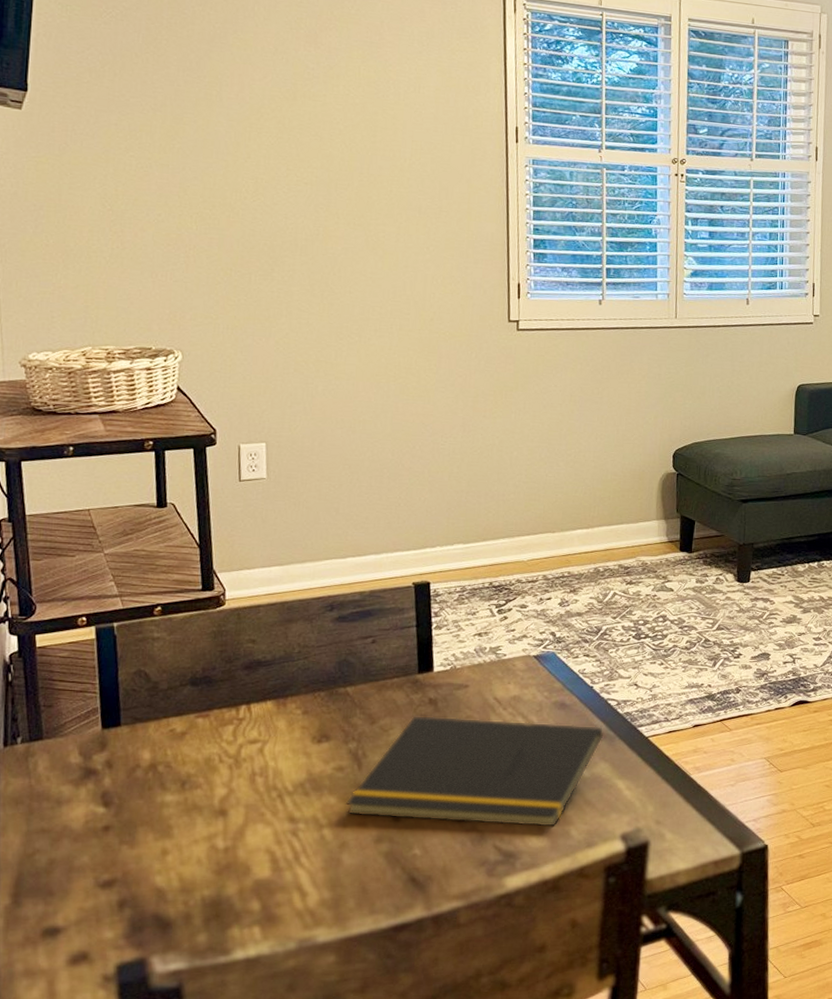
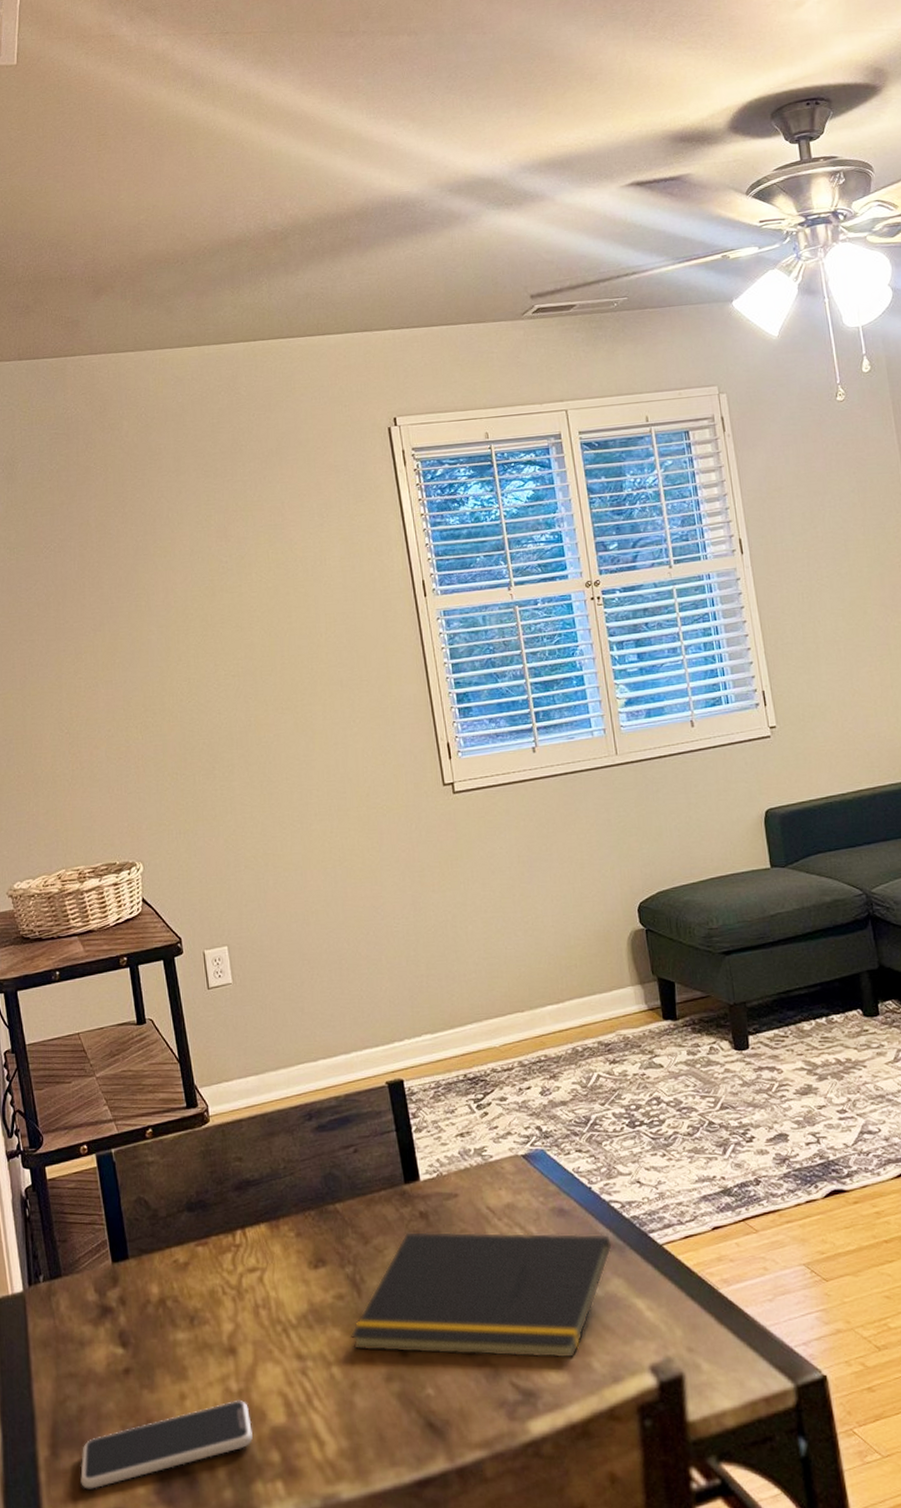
smartphone: none [43,855,235,934] -> present [80,1399,253,1489]

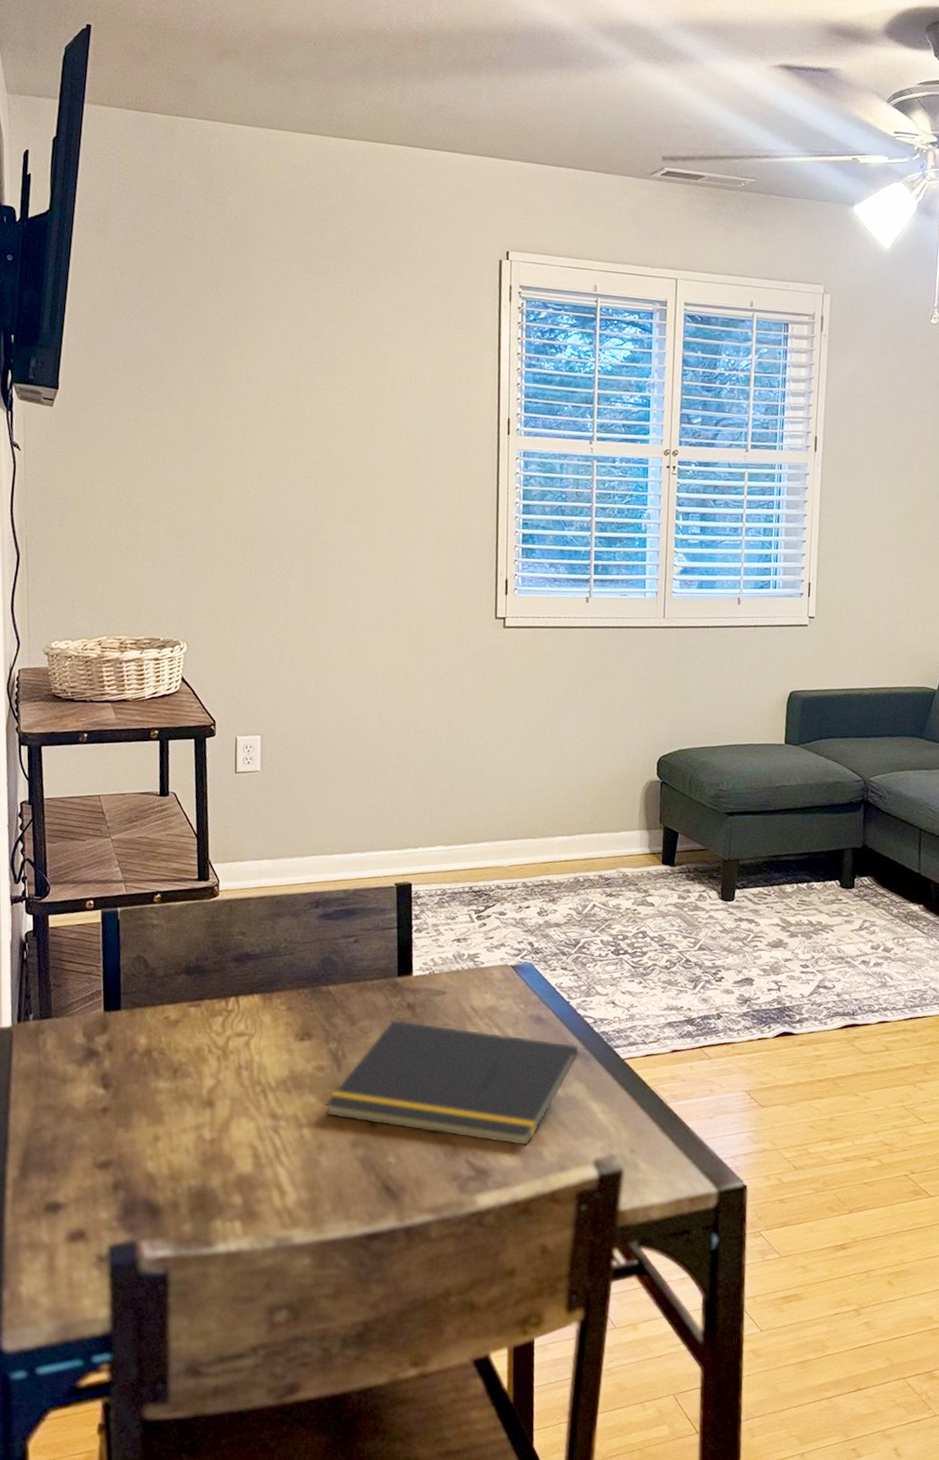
smartphone: present [80,1399,253,1489] -> none [46,1146,220,1210]

